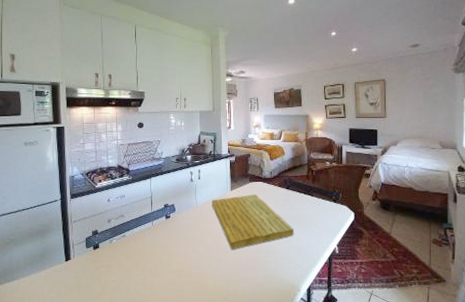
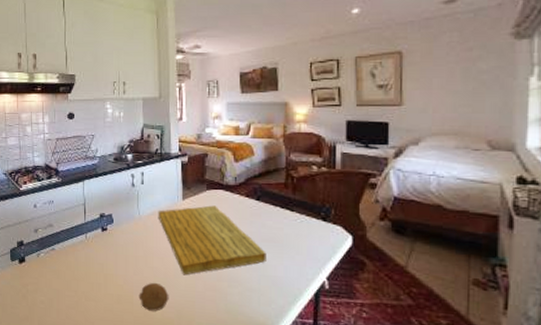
fruit: none [196,257,220,281] -> present [138,282,169,312]

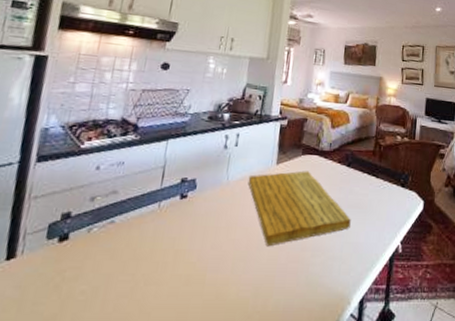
fruit: present [138,282,169,312] -> none [212,256,248,291]

